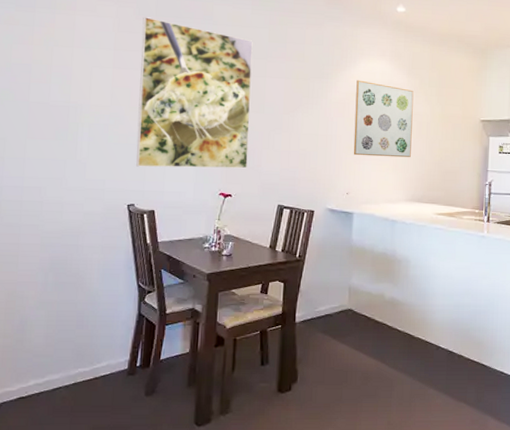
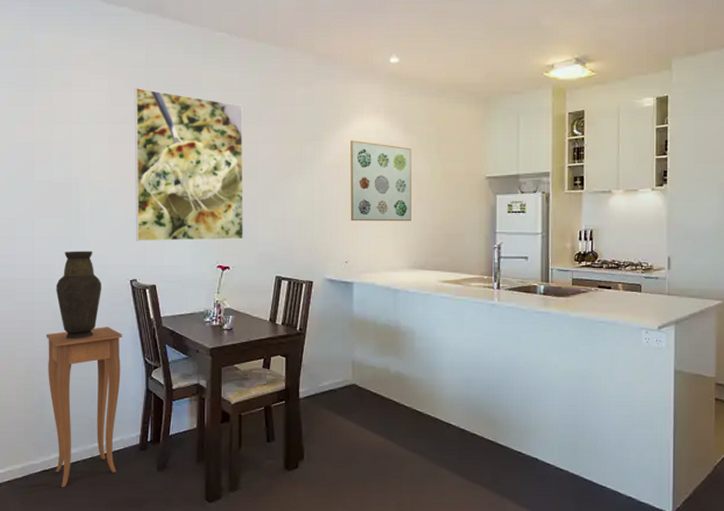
side table: none [31,251,116,414] -> present [46,327,122,487]
vase: none [46,173,96,263] -> present [56,251,101,339]

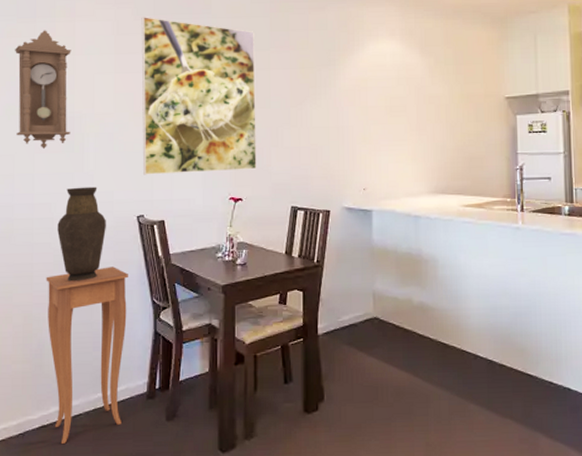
pendulum clock: none [15,98,68,213] -> present [15,30,71,149]
wall art: present [350,140,412,222] -> none [366,64,431,147]

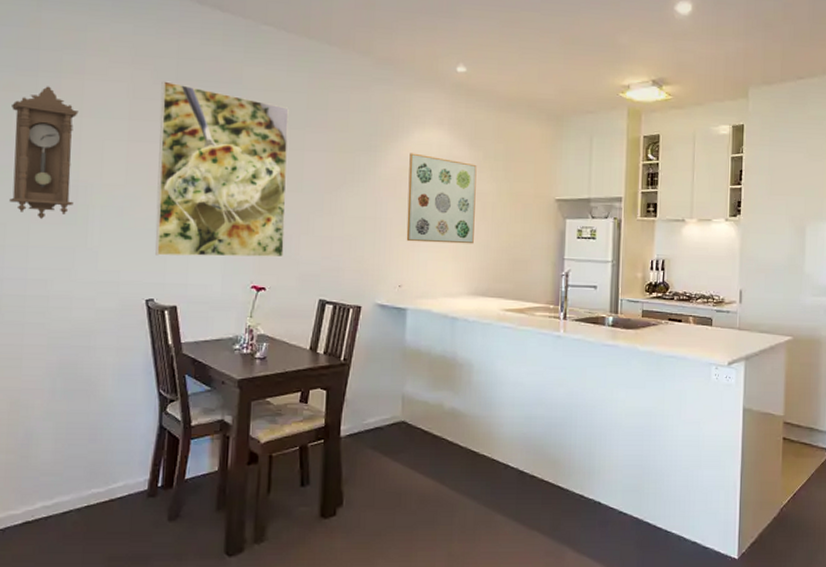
side table: present [46,266,128,444] -> none [37,353,133,541]
vase: present [57,186,106,282] -> none [53,264,110,367]
wall art: none [366,64,431,147] -> present [406,153,477,244]

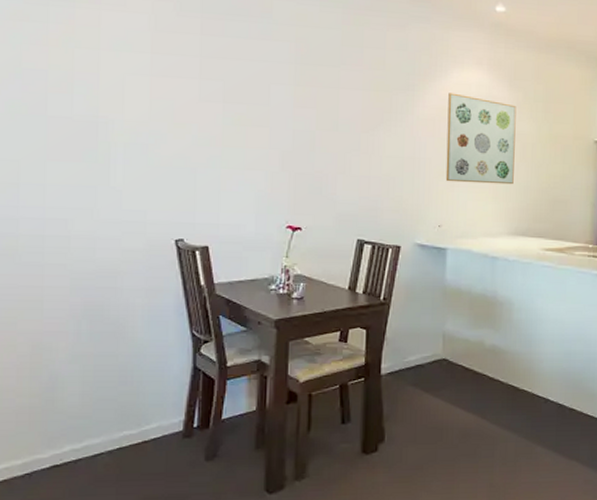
pendulum clock: present [9,86,79,219] -> none [21,16,96,156]
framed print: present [155,81,289,258] -> none [183,13,323,197]

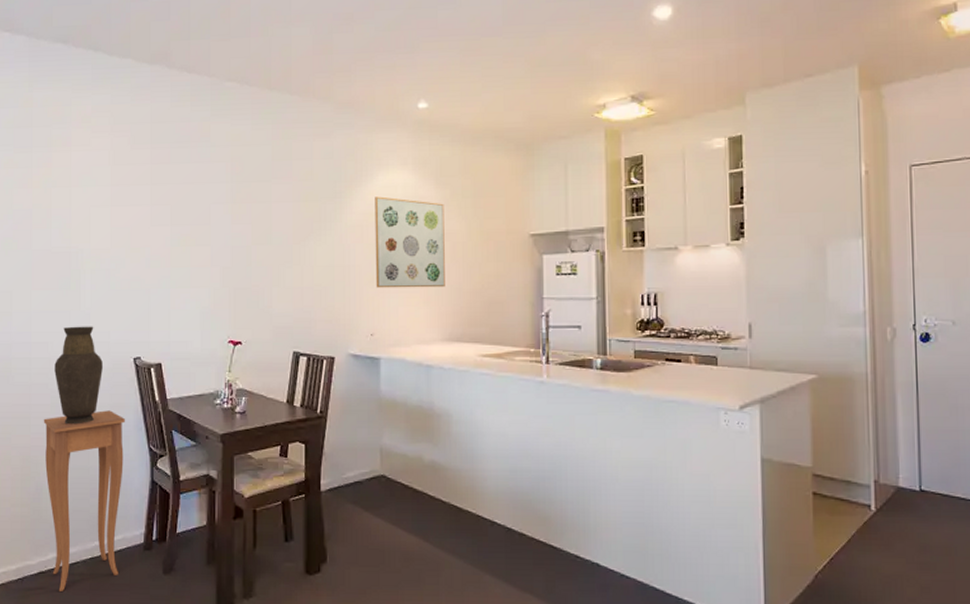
side table: none [60,294,163,484] -> present [43,410,125,591]
vase: none [75,203,137,309] -> present [54,326,103,425]

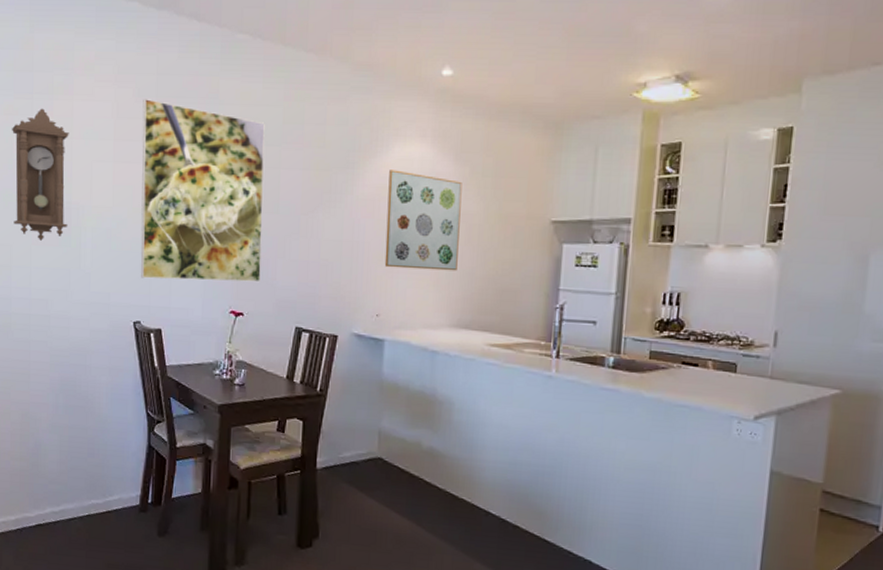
pendulum clock: none [12,160,68,285] -> present [12,108,69,241]
side table: present [43,410,125,591] -> none [42,372,123,544]
vase: present [54,326,103,425] -> none [54,285,102,385]
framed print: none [138,146,257,315] -> present [140,99,265,283]

